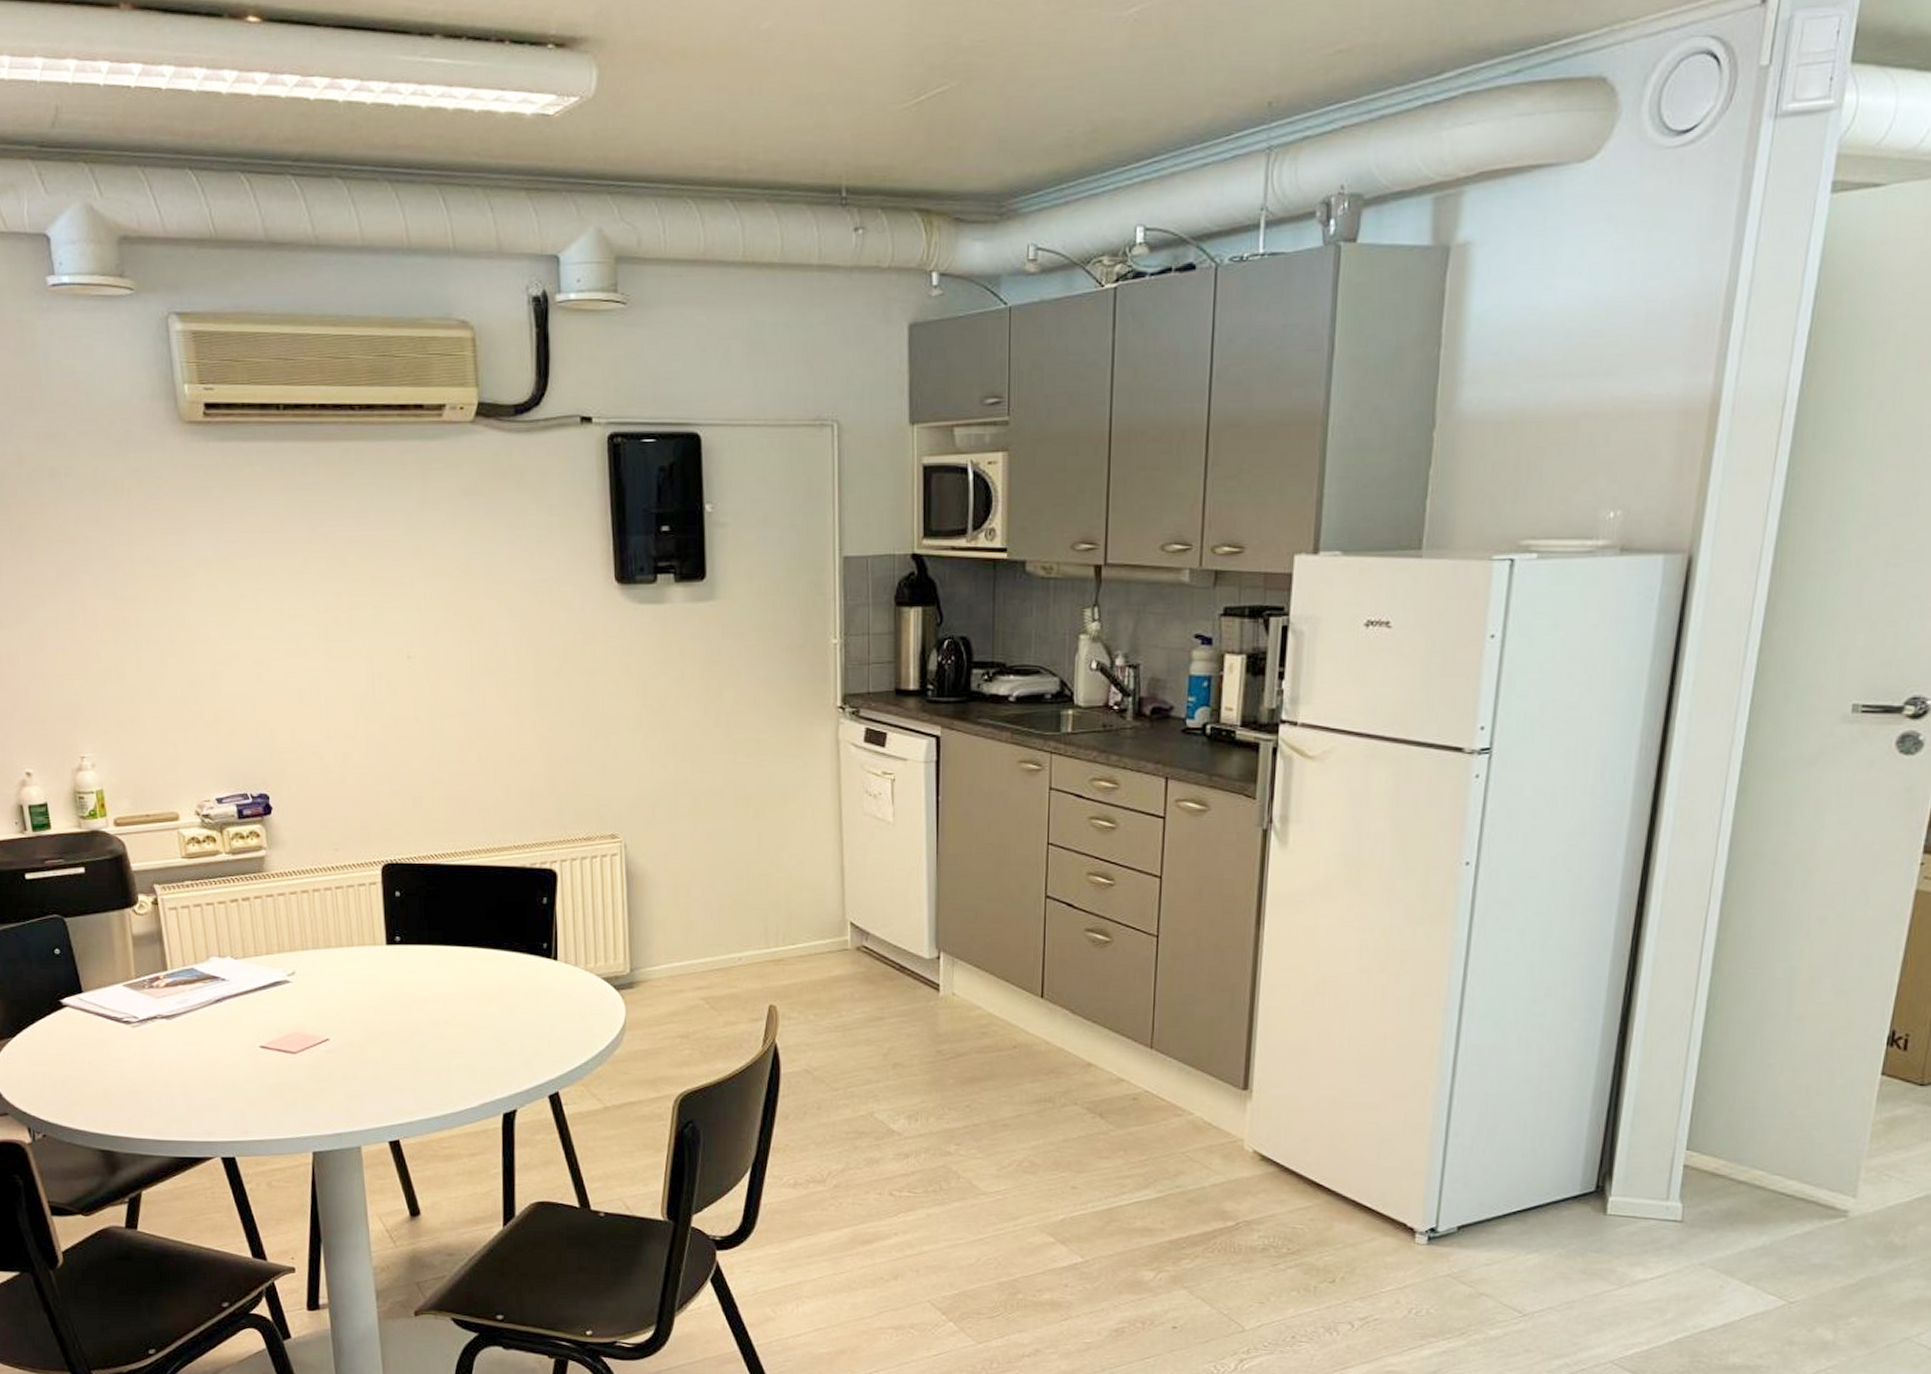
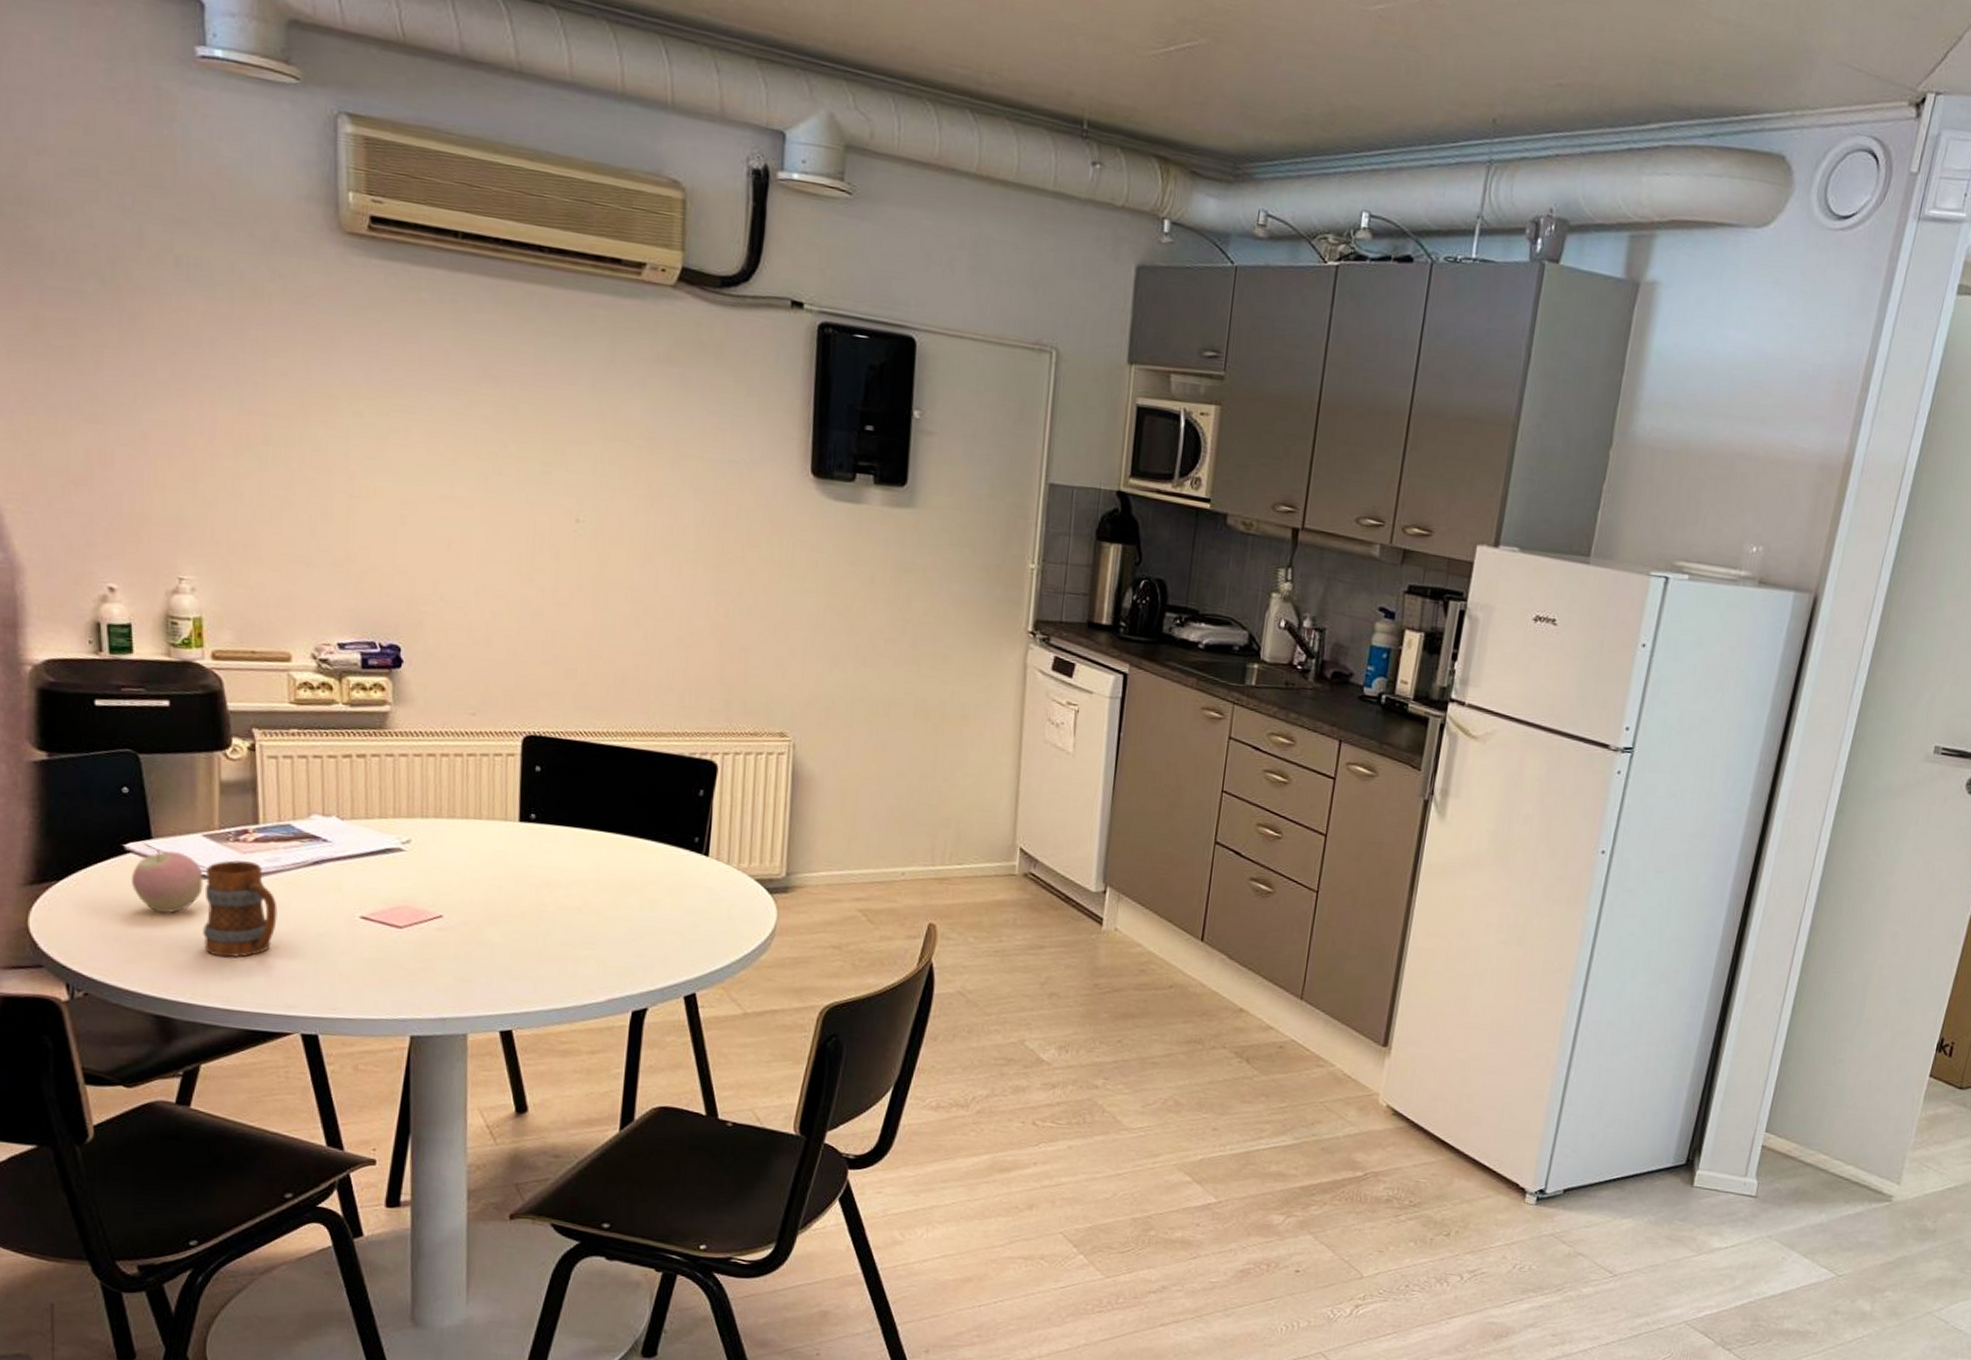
apple: none [69,1002,128,1058] -> present [130,849,203,913]
mug: none [128,1005,191,1093] -> present [203,860,278,958]

